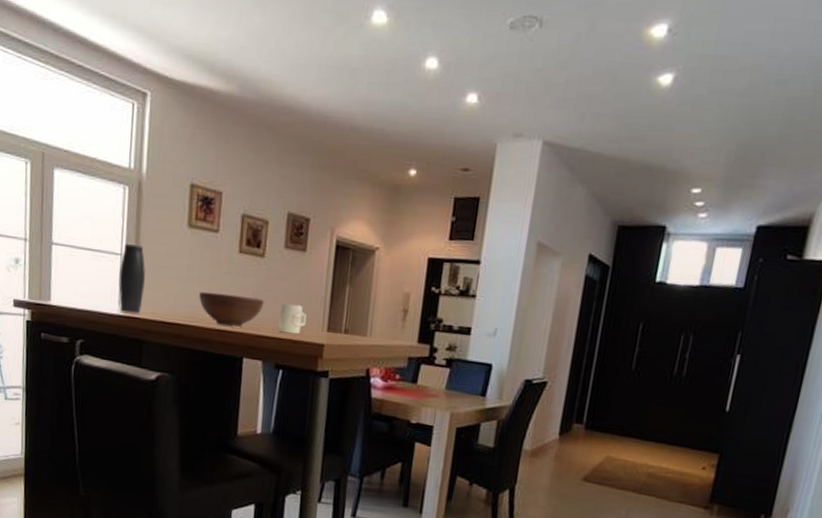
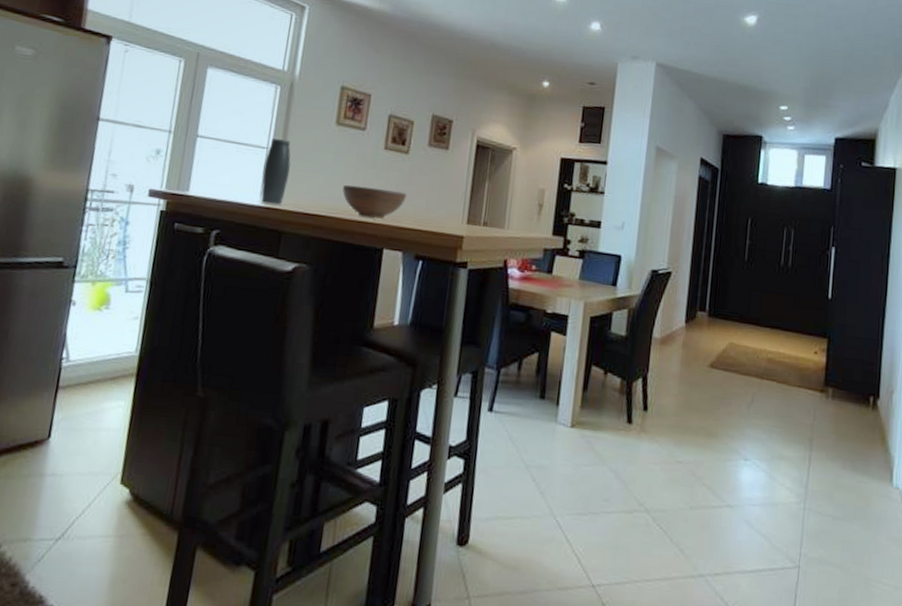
mug: present [278,303,306,335] -> none [420,196,447,227]

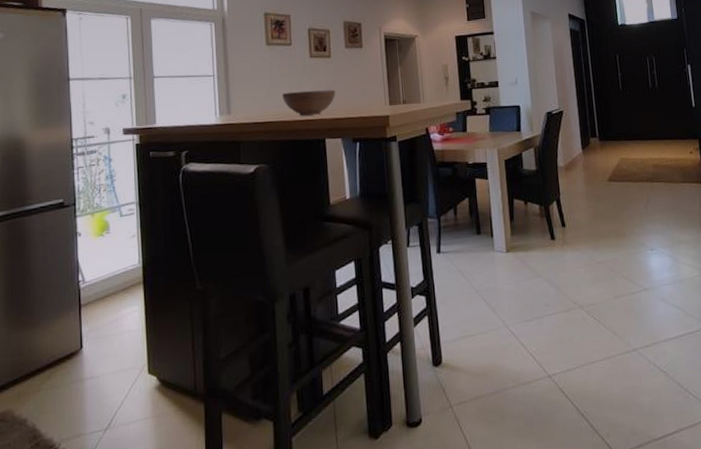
vase: present [260,138,291,205] -> none [213,66,236,121]

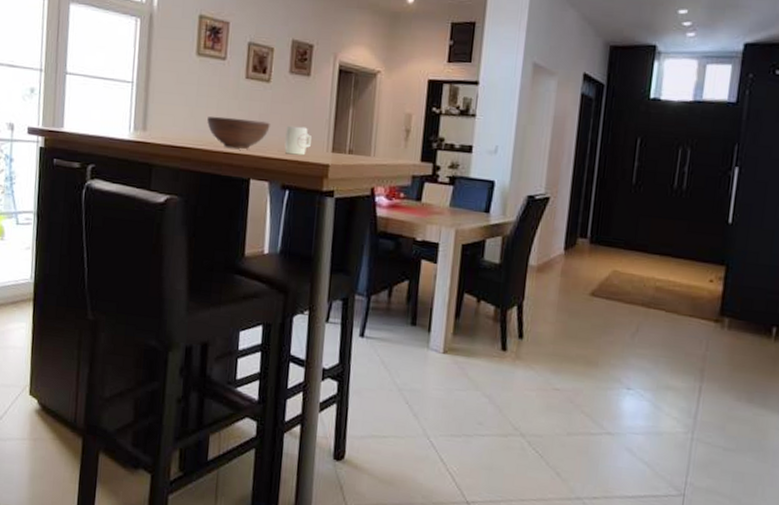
mug: none [349,88,371,113] -> present [284,125,311,156]

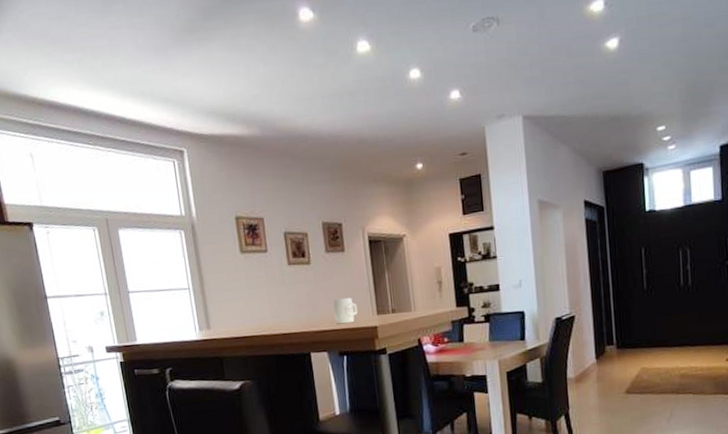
bowl: present [207,116,270,150] -> none [262,299,319,330]

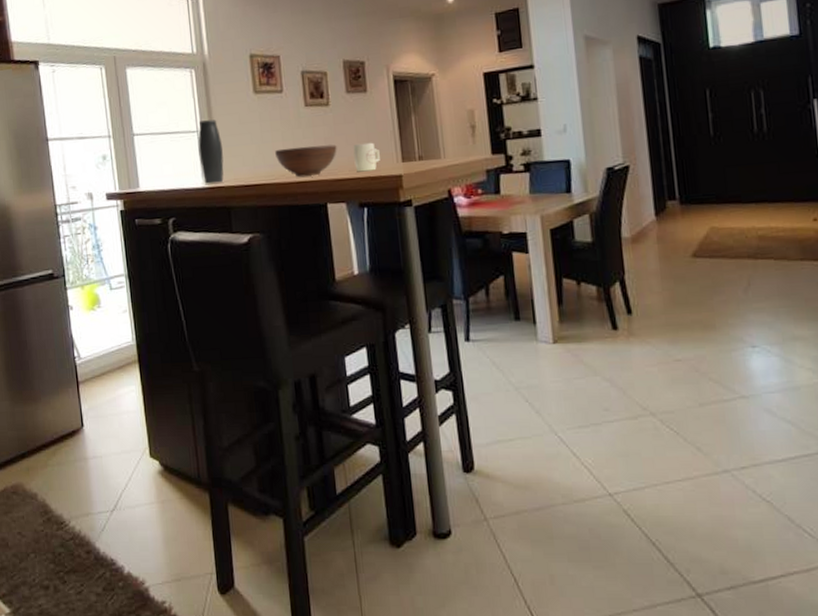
vase: none [190,277,216,337] -> present [198,119,224,184]
bowl: none [262,299,319,330] -> present [275,144,337,178]

